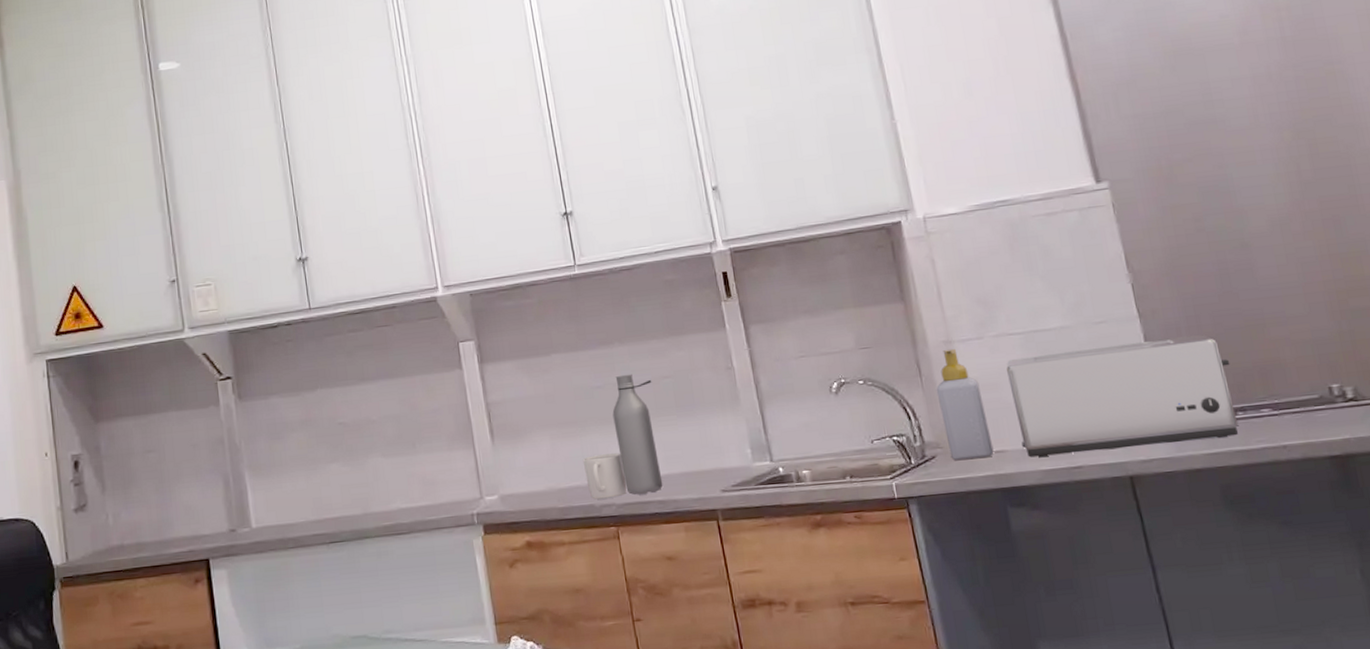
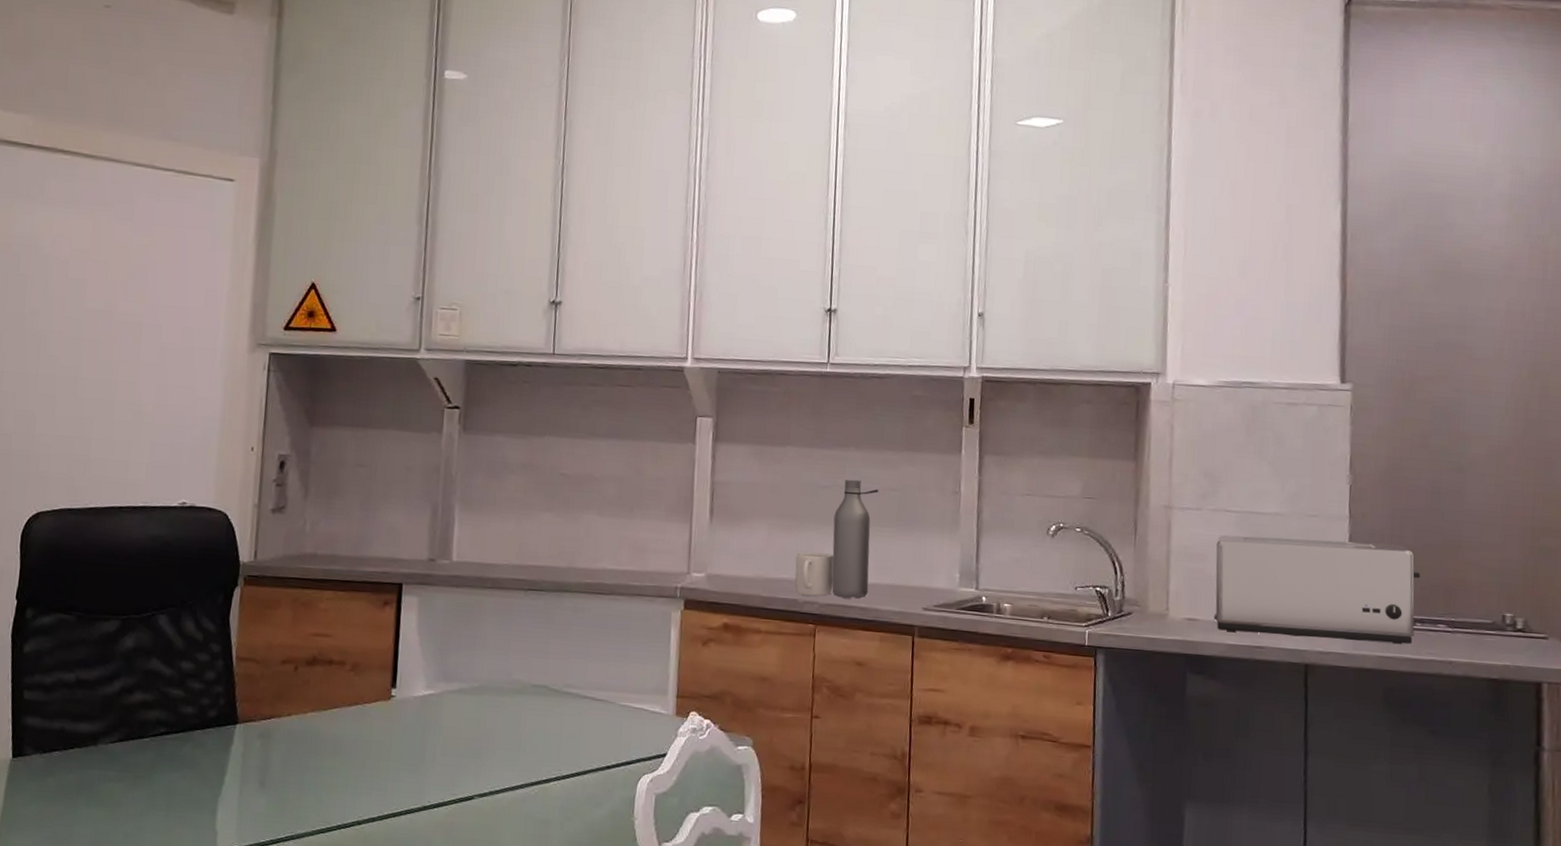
soap bottle: present [936,348,994,461] -> none [1145,513,1188,623]

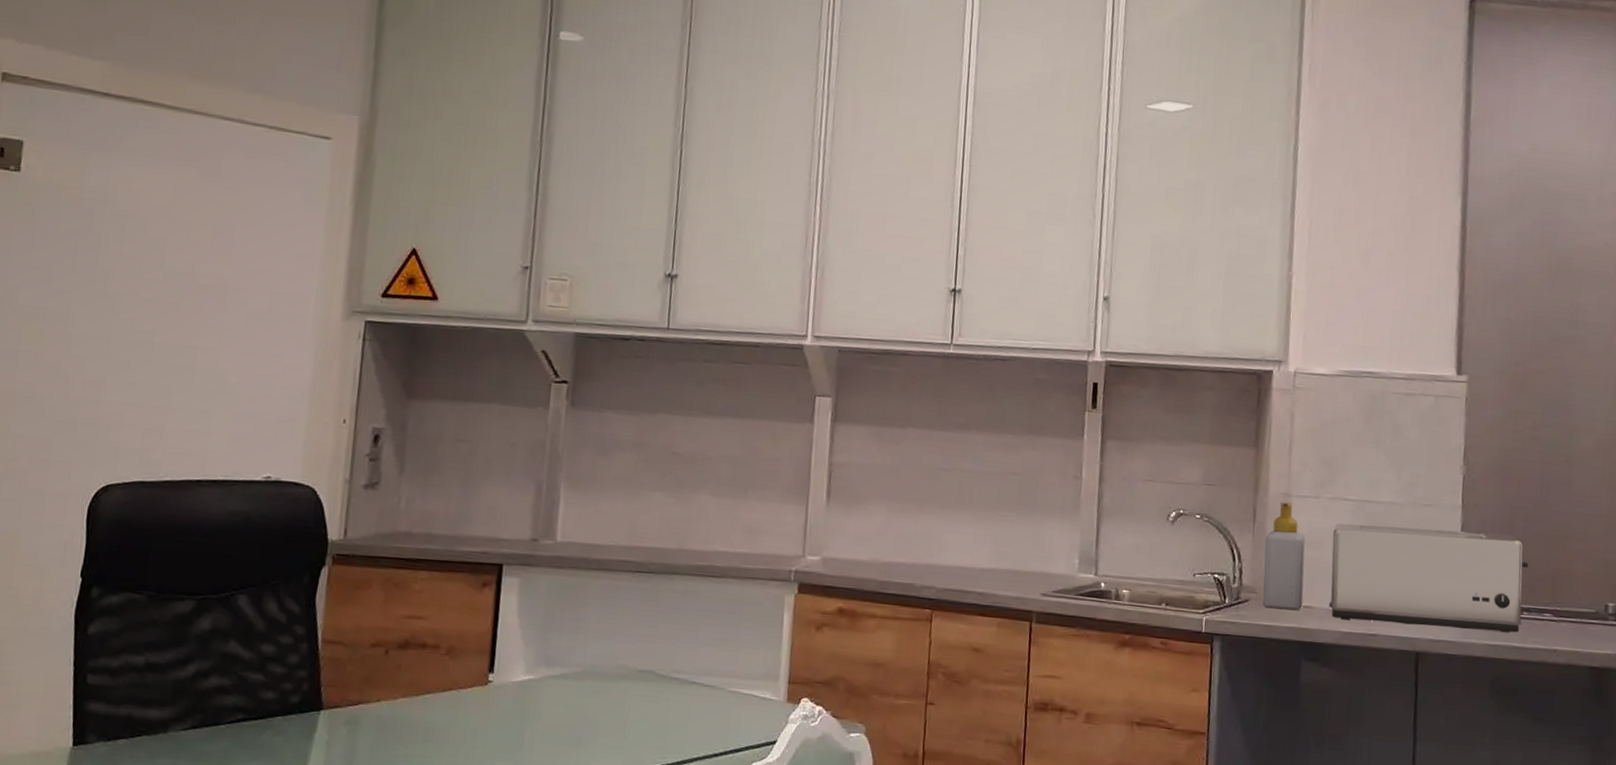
mug: present [795,552,834,597] -> none [912,536,953,581]
water bottle: present [832,479,879,599] -> none [949,462,1000,584]
soap bottle: none [1145,513,1188,623] -> present [1262,501,1306,611]

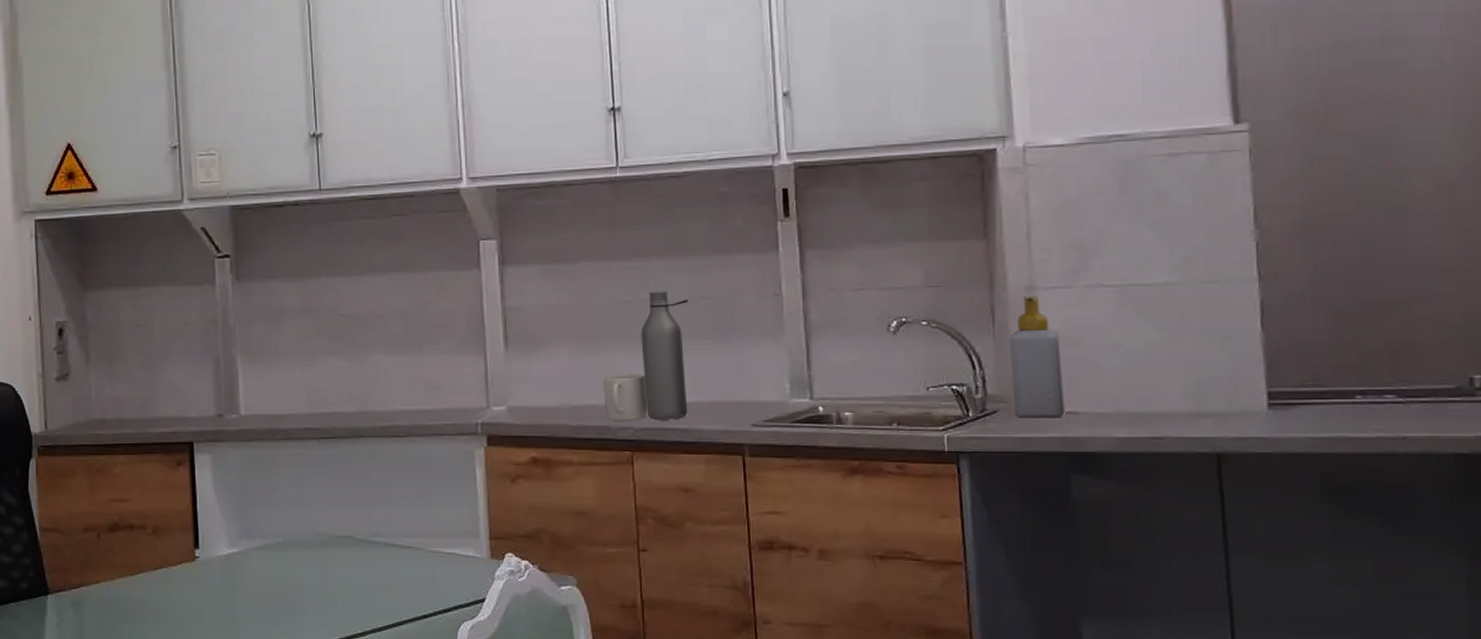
mug: none [912,536,953,581] -> present [602,374,648,421]
water bottle: none [949,462,1000,584] -> present [641,291,689,421]
toaster: present [1329,523,1529,633] -> none [1093,305,1357,424]

